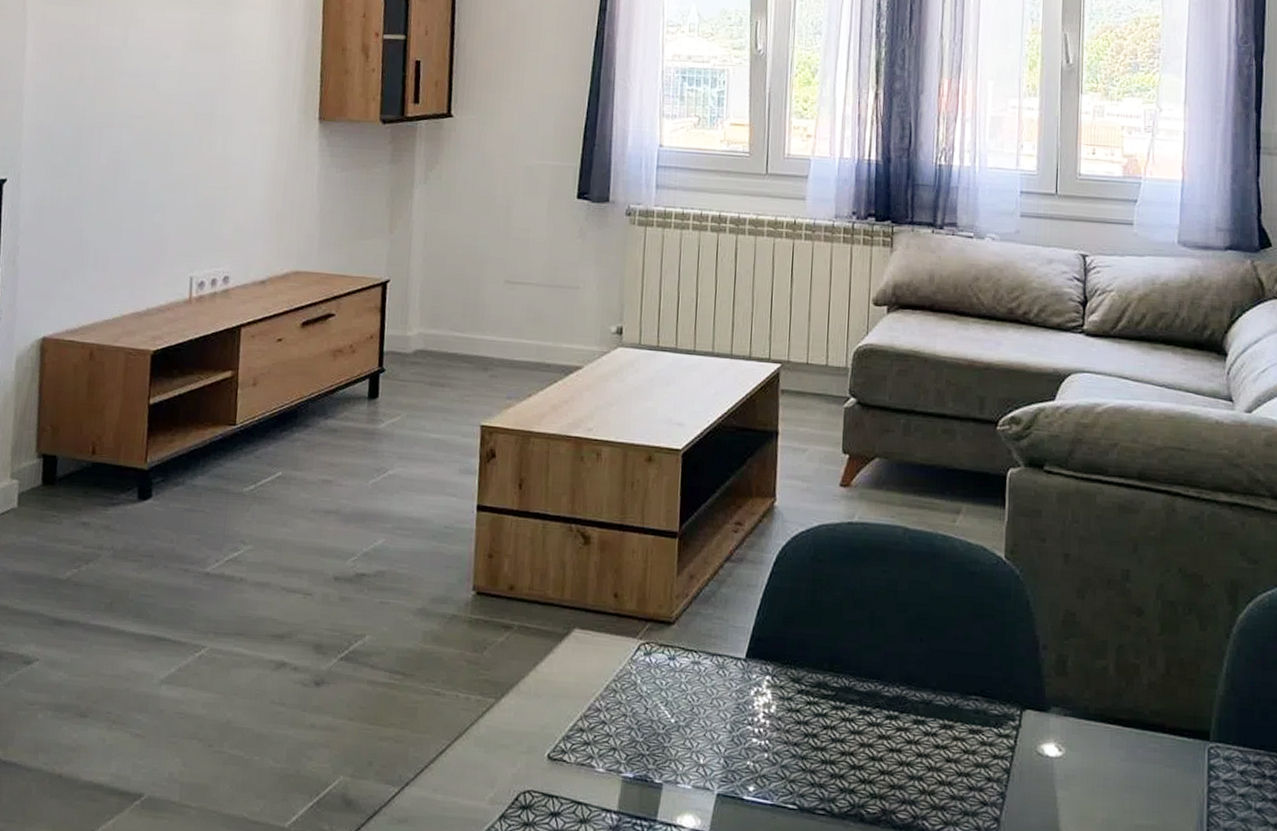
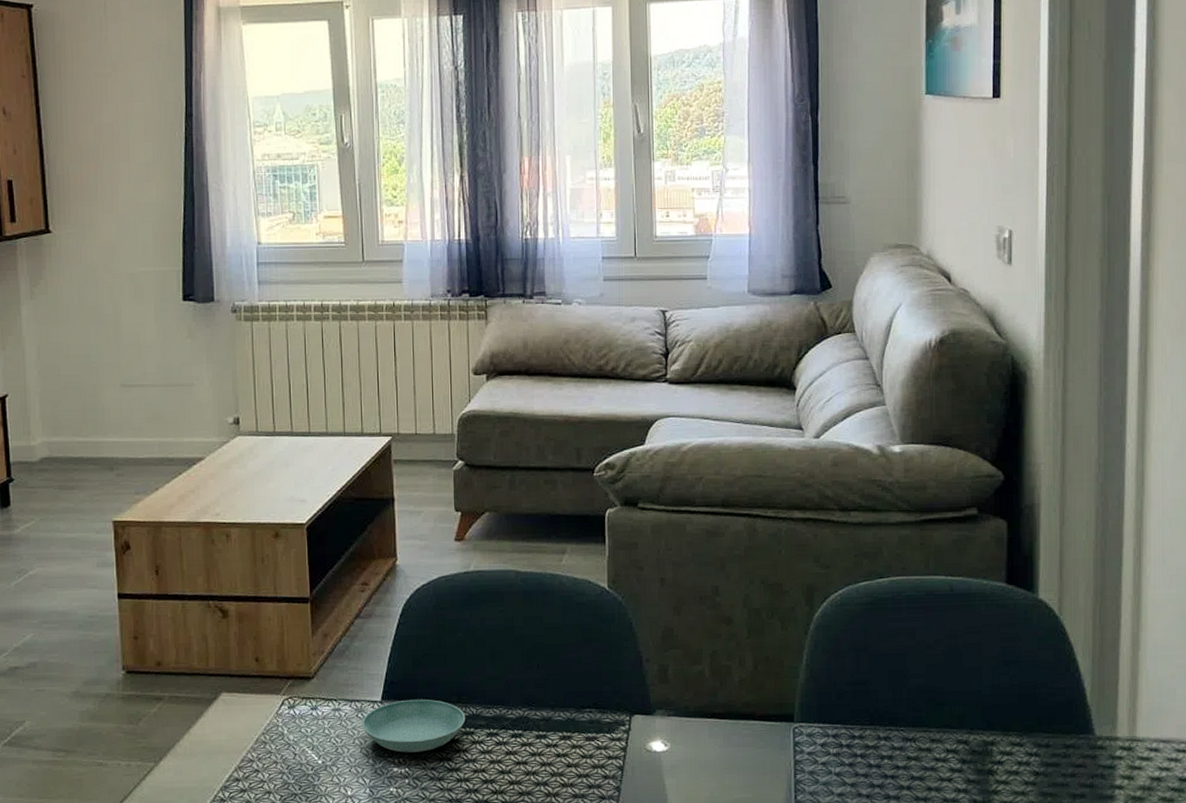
saucer: none [722,660,837,724] -> present [362,699,466,753]

